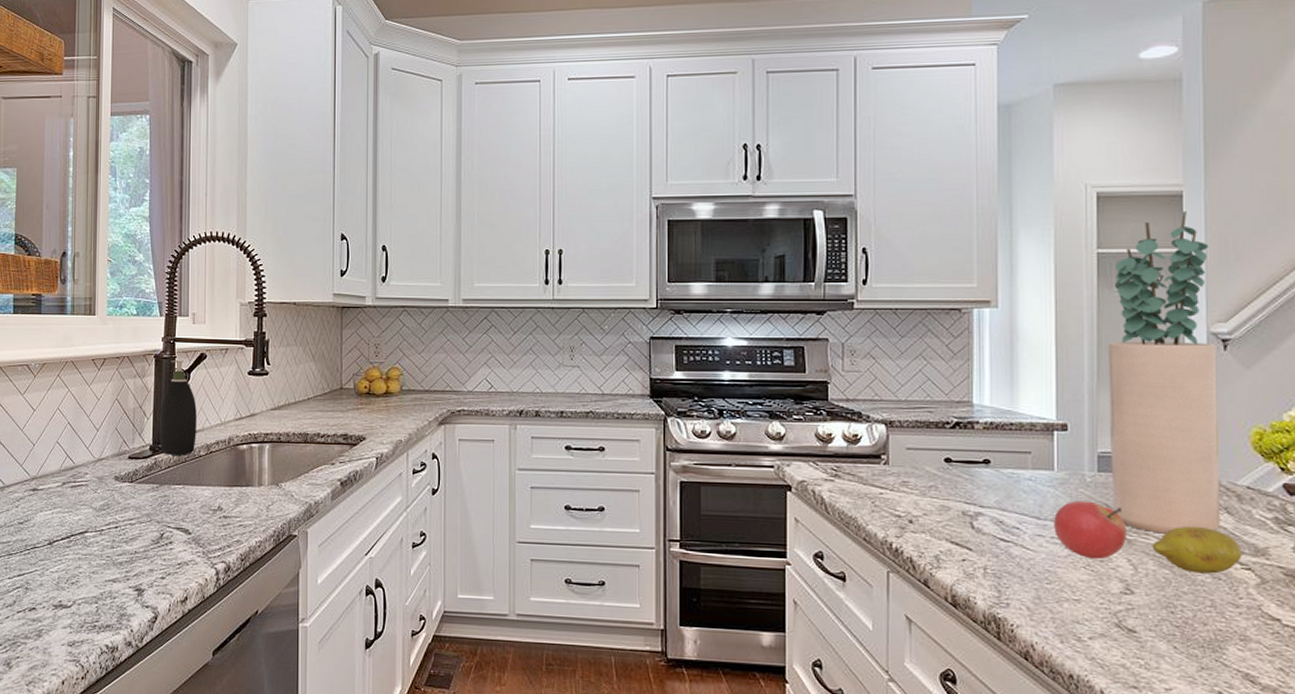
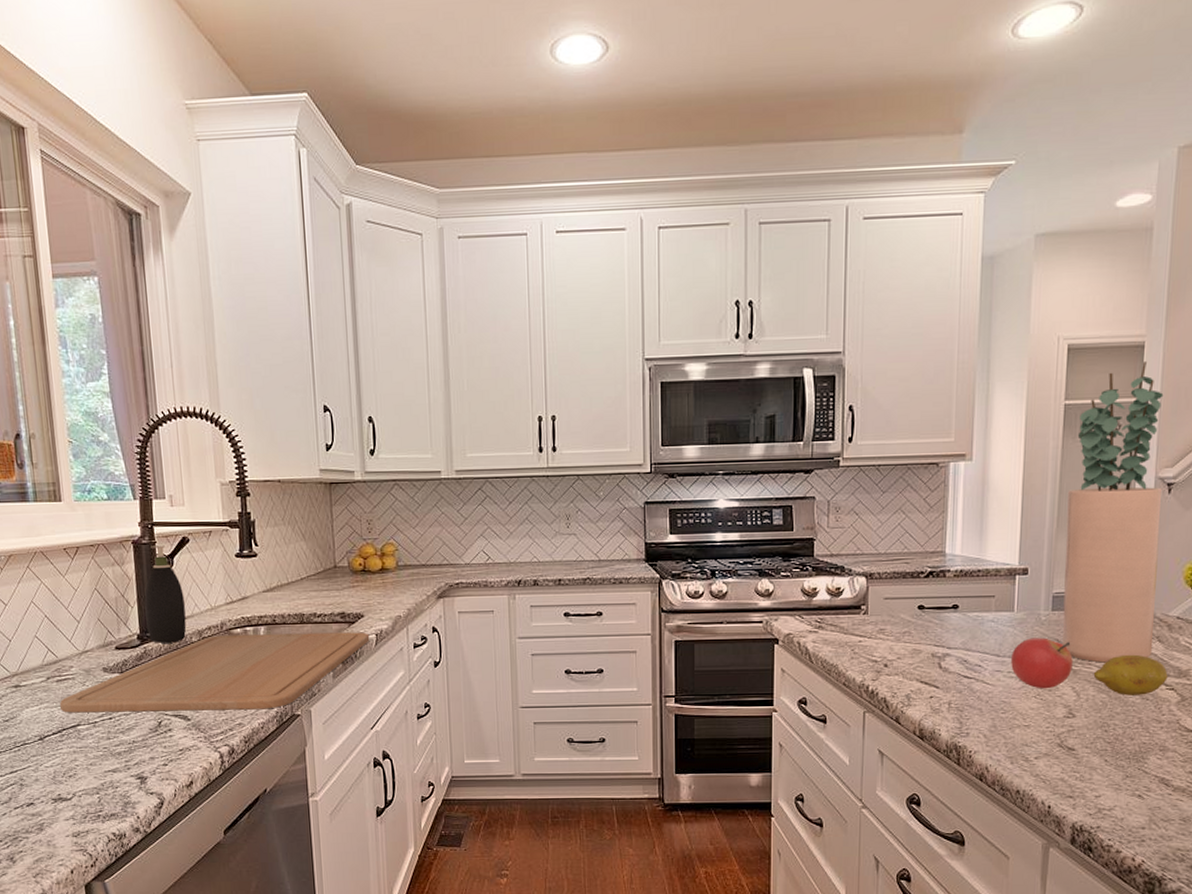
chopping board: none [72,450,370,528] -> present [60,632,370,713]

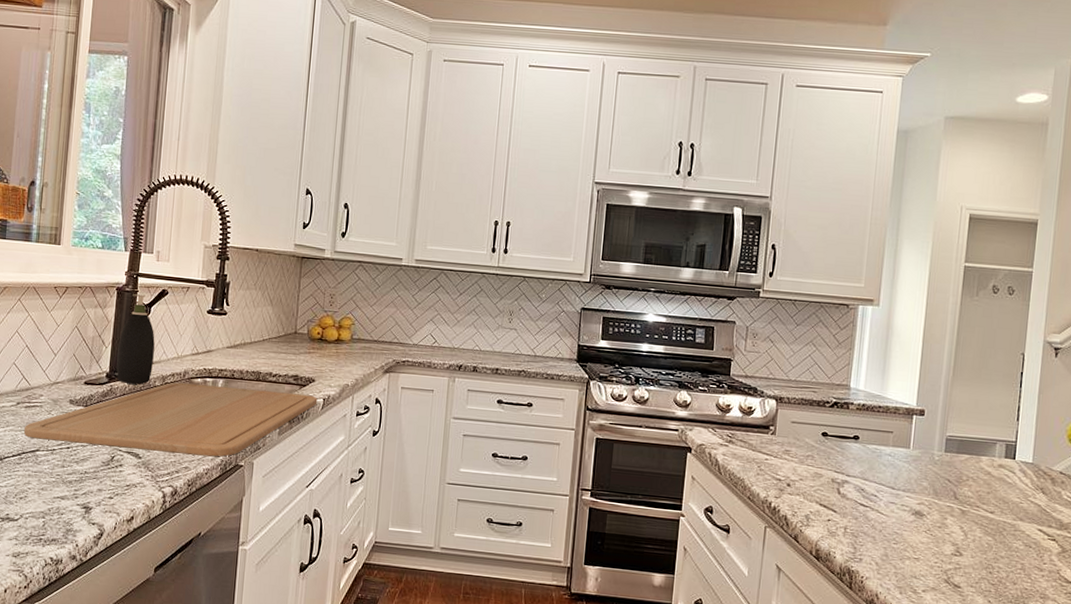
fruit: present [1011,637,1073,689] -> none [904,475,963,526]
vase: present [1062,360,1164,663] -> none [953,236,1054,507]
fruit: present [1093,654,1168,696] -> none [980,501,1050,543]

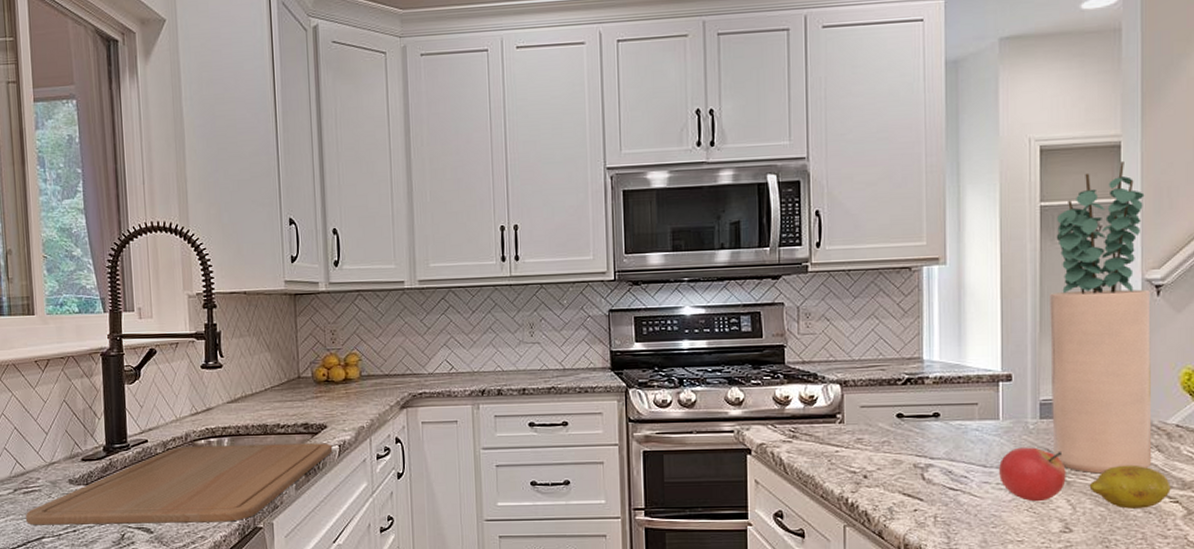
soap dispenser: present [116,294,155,385] -> none [111,357,152,455]
fruit: none [904,475,963,526] -> present [999,447,1066,502]
vase: none [953,236,1054,507] -> present [1048,160,1152,474]
fruit: none [980,501,1050,543] -> present [1089,464,1171,509]

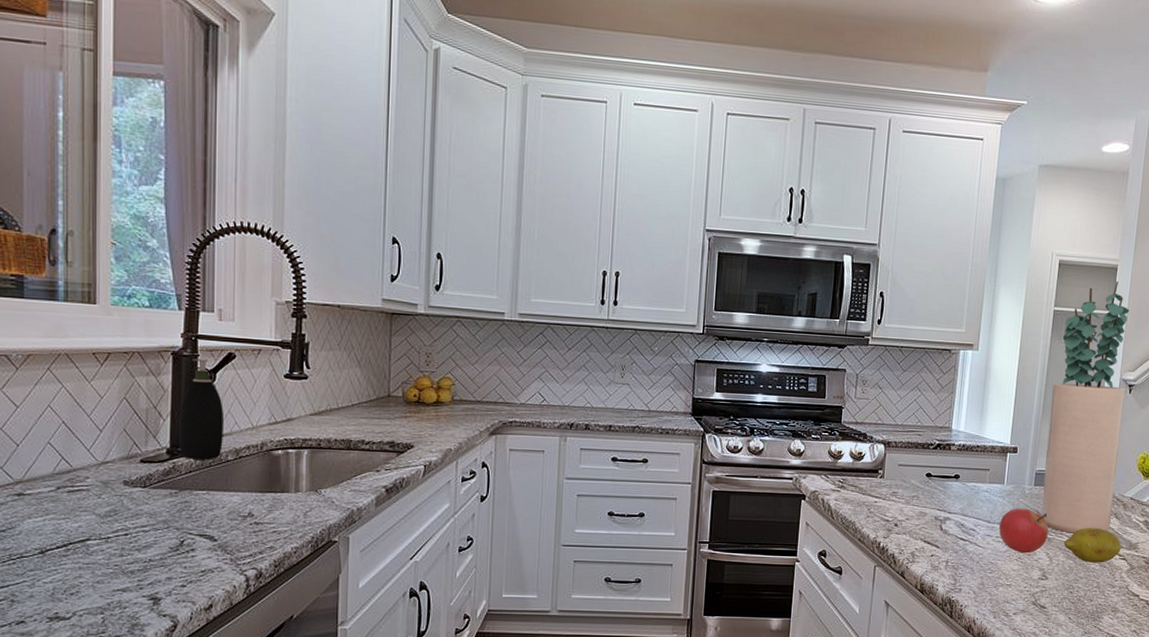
chopping board: present [26,443,333,525] -> none [69,455,418,534]
soap dispenser: none [111,357,152,455] -> present [179,359,223,460]

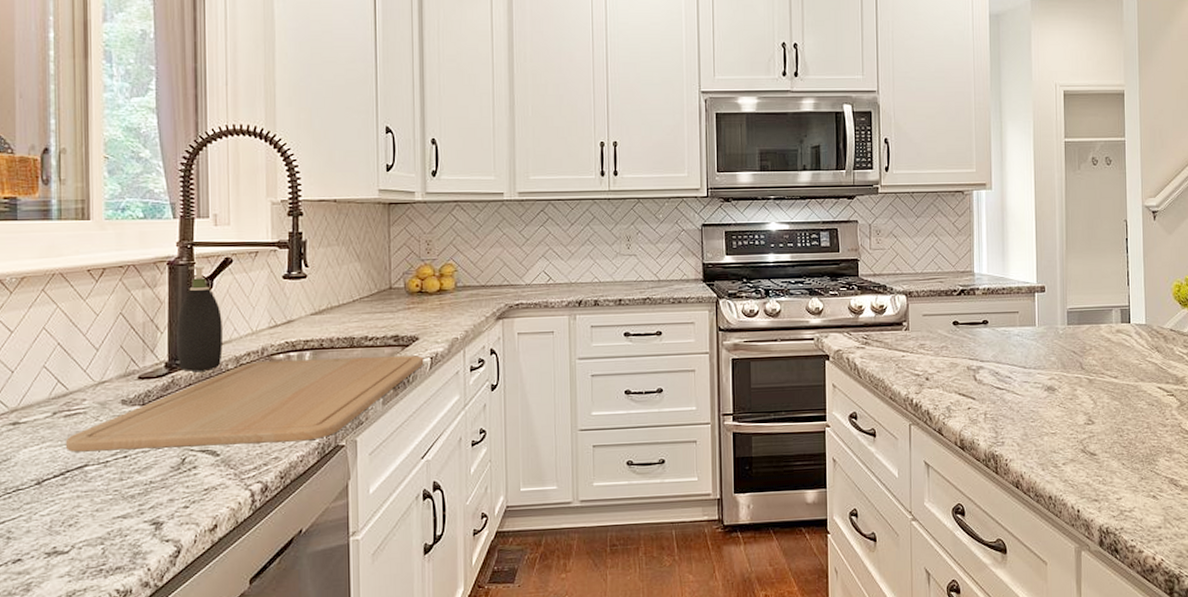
chopping board: none [69,455,418,534] -> present [66,355,424,452]
fruit: present [999,508,1049,554] -> none [1036,350,1089,398]
vase: present [1041,280,1130,533] -> none [1072,106,1153,372]
fruit: present [1064,527,1121,563] -> none [1106,364,1168,402]

